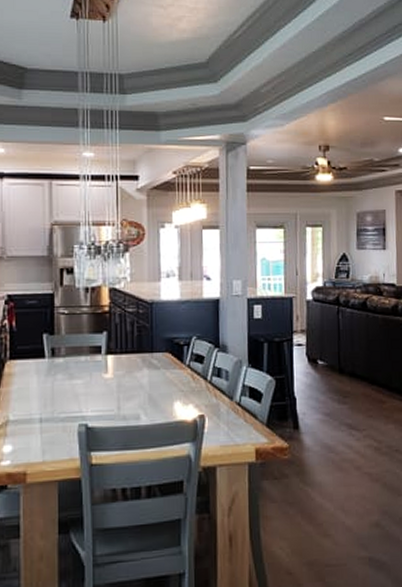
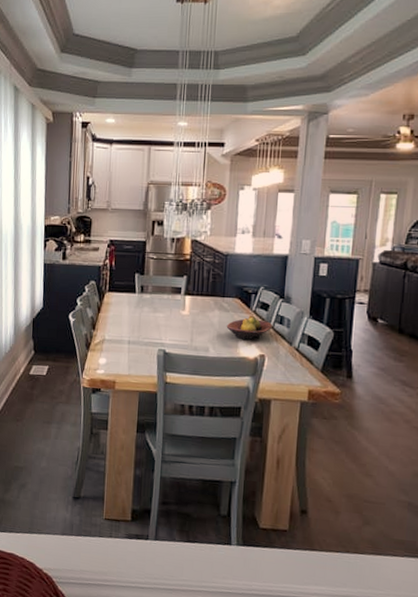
fruit bowl: none [158,370,209,401] -> present [226,315,272,341]

